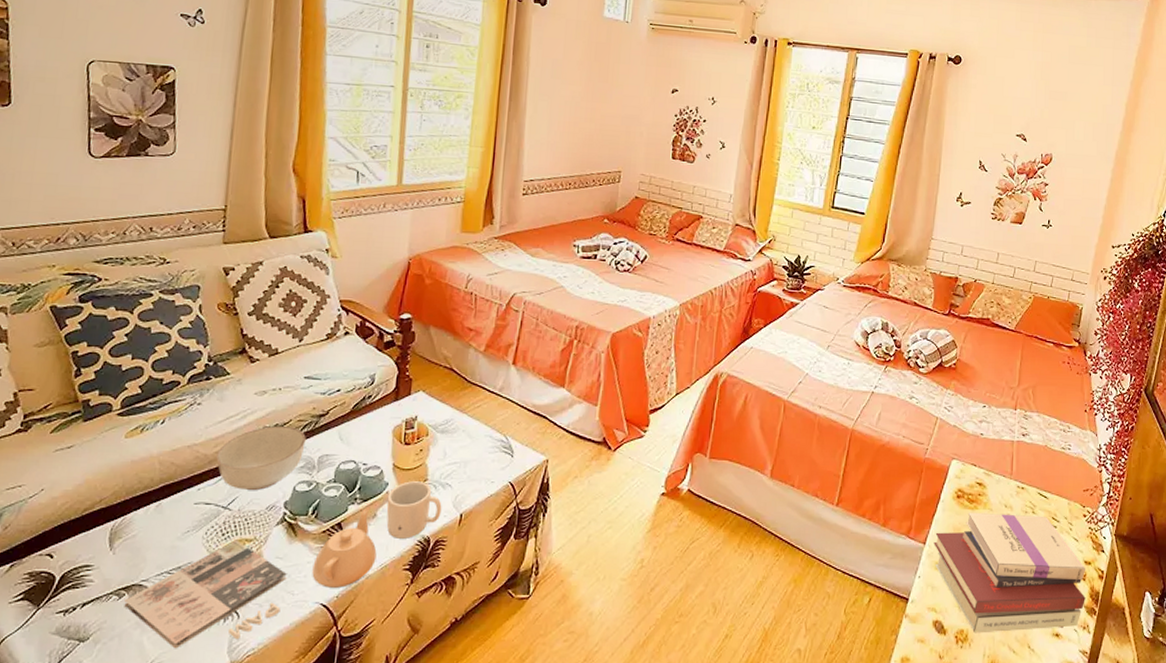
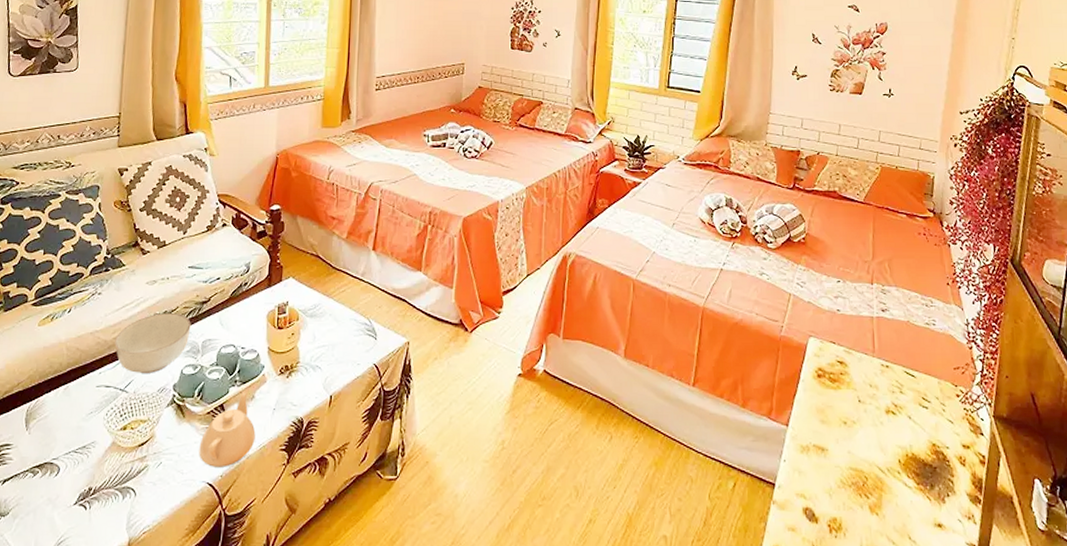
magazine: present [124,540,288,649] -> none [38,421,178,525]
mug: present [386,481,442,539] -> none [263,364,313,420]
books: present [934,512,1086,633] -> none [797,392,968,522]

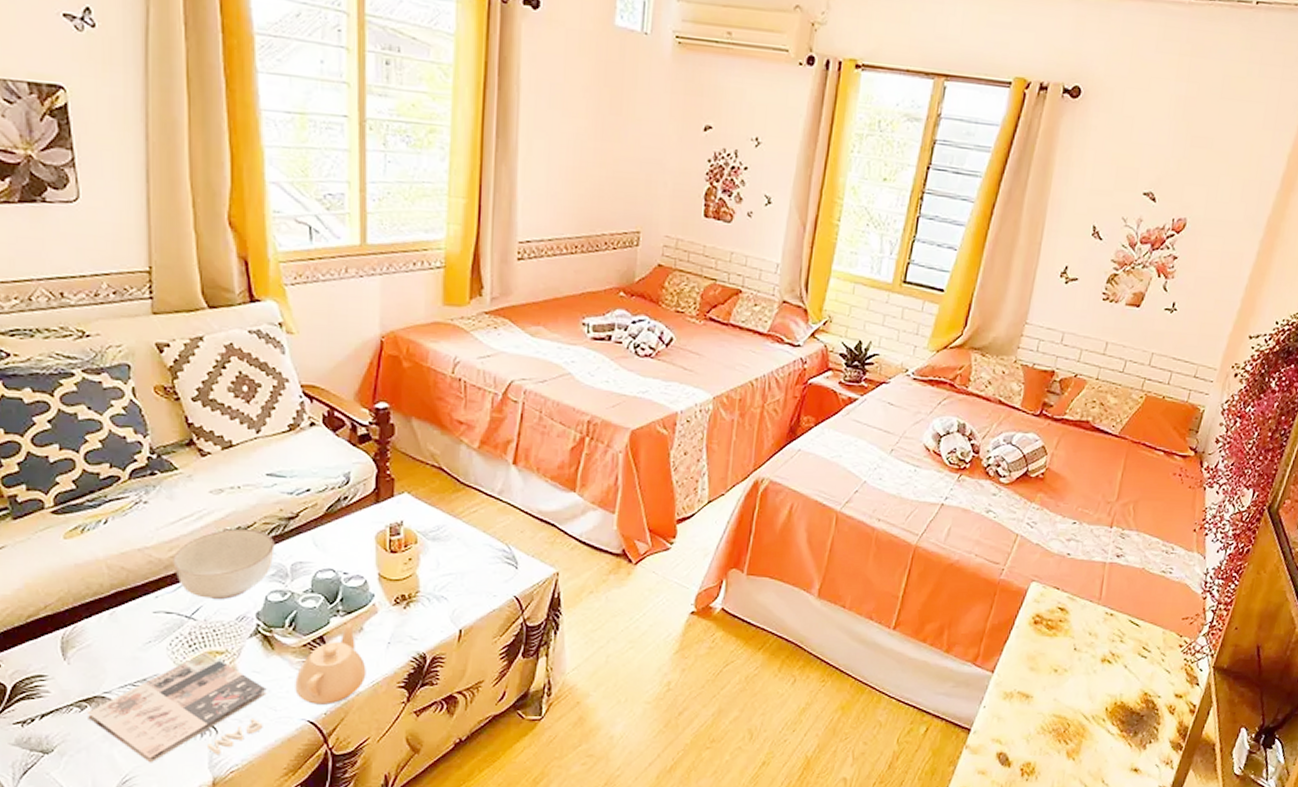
magazine: none [38,421,178,525] -> present [88,652,268,763]

